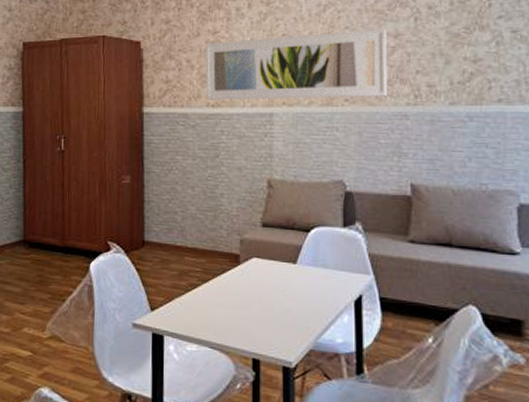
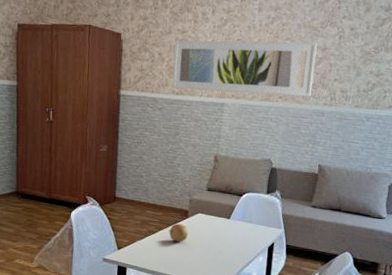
apple: none [215,273,243,298] -> present [168,224,189,242]

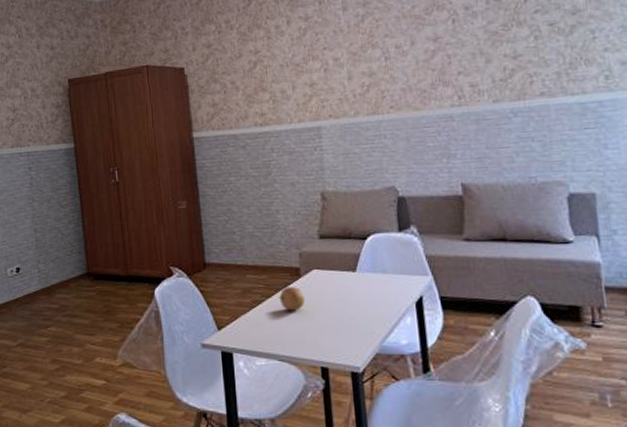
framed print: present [172,40,317,97] -> none [249,34,431,120]

